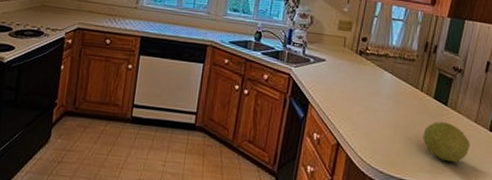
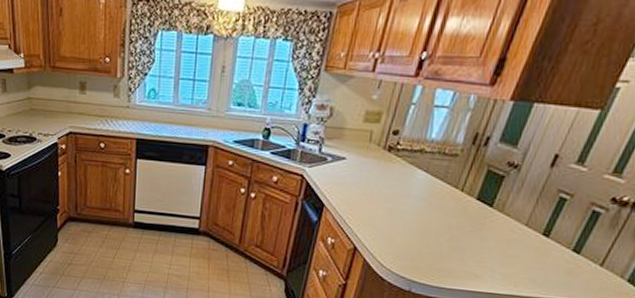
fruit: present [423,121,471,163] -> none [456,225,516,269]

